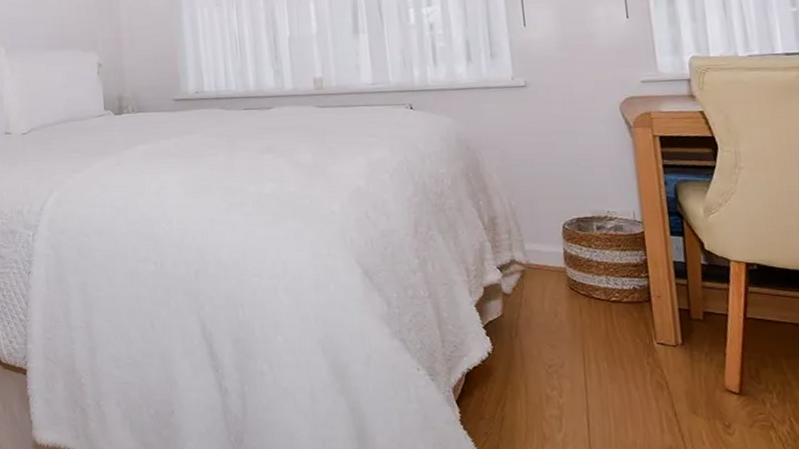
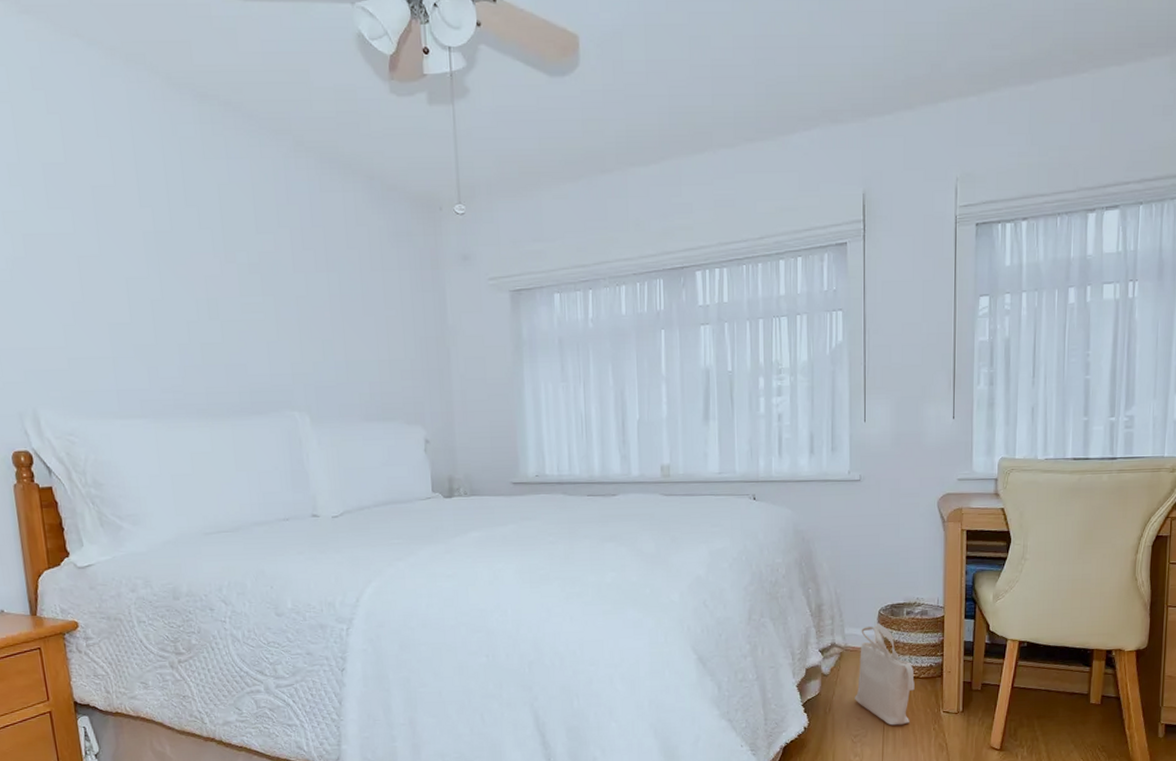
tote bag: none [544,238,617,356] -> present [855,623,915,726]

